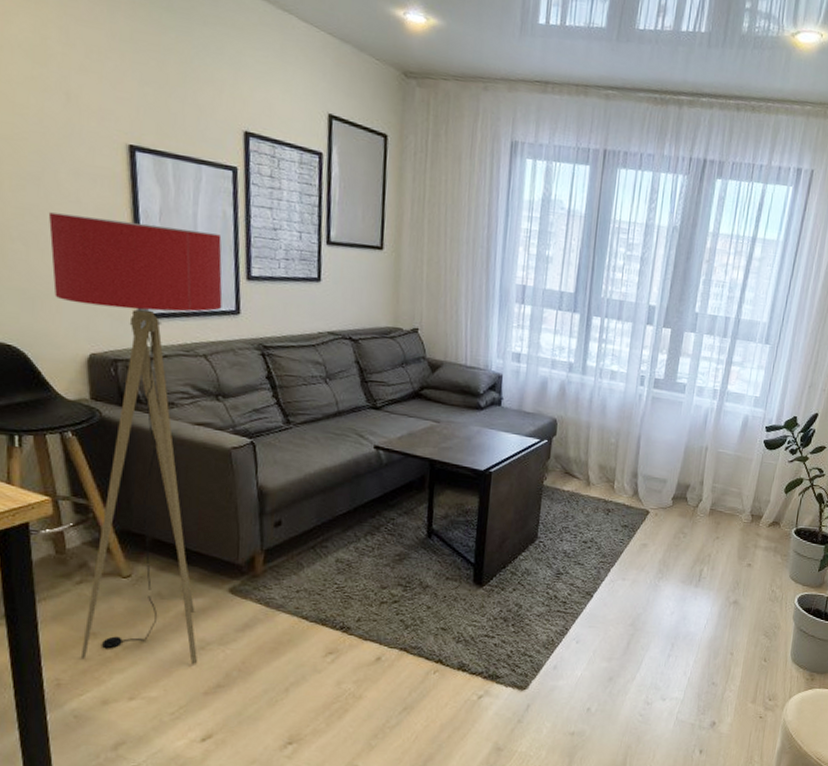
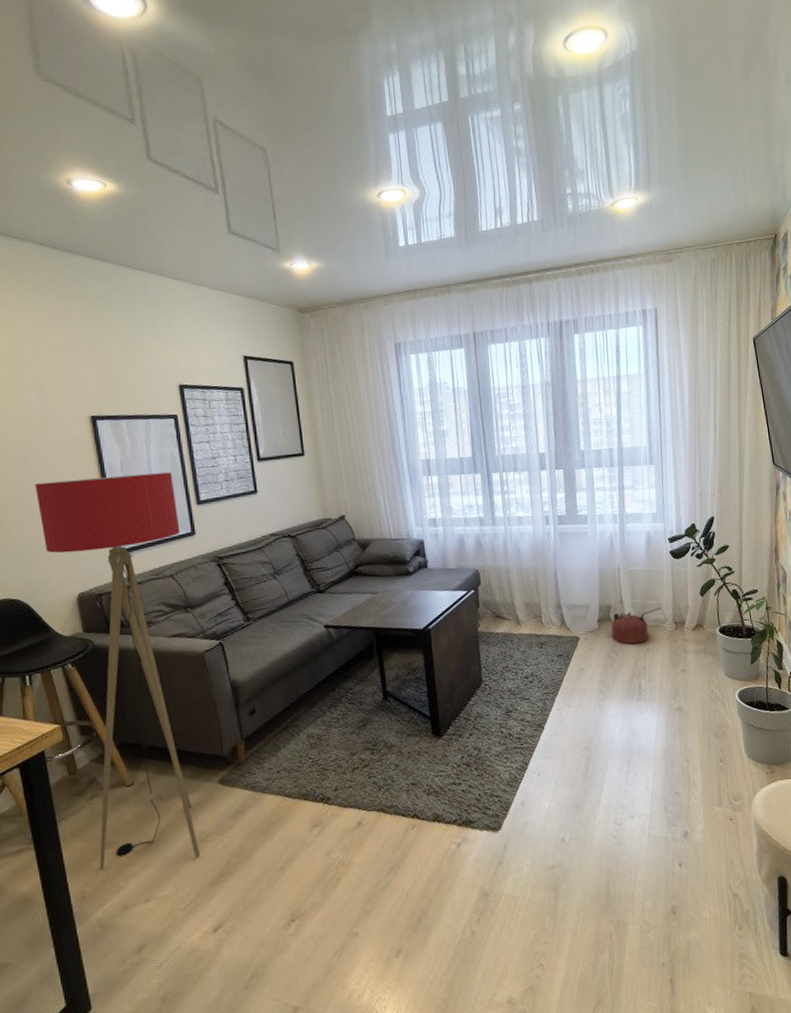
fuel can: none [684,494,742,530] -> present [611,607,662,645]

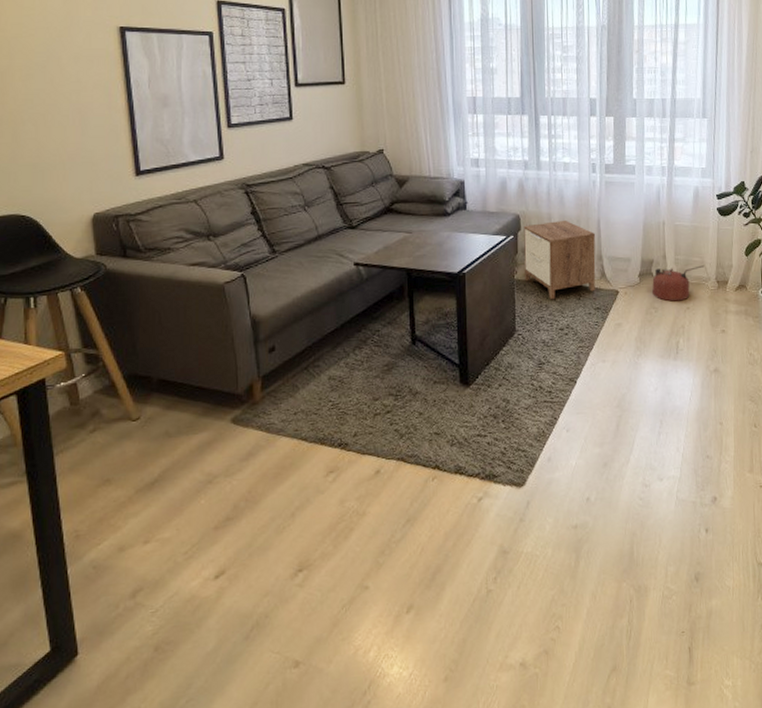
floor lamp: present [34,472,201,869] -> none [53,91,207,507]
nightstand: none [483,572,557,650] -> present [524,221,596,300]

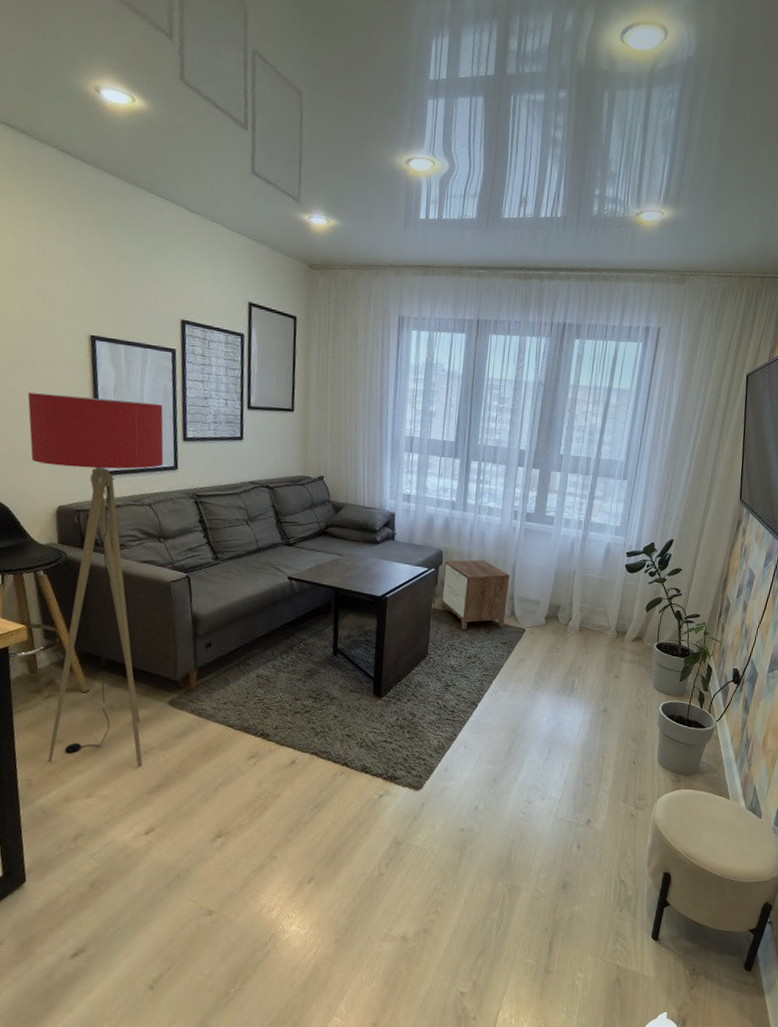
floor lamp: none [53,91,207,507] -> present [27,392,164,768]
fuel can: present [652,265,705,302] -> none [556,613,607,645]

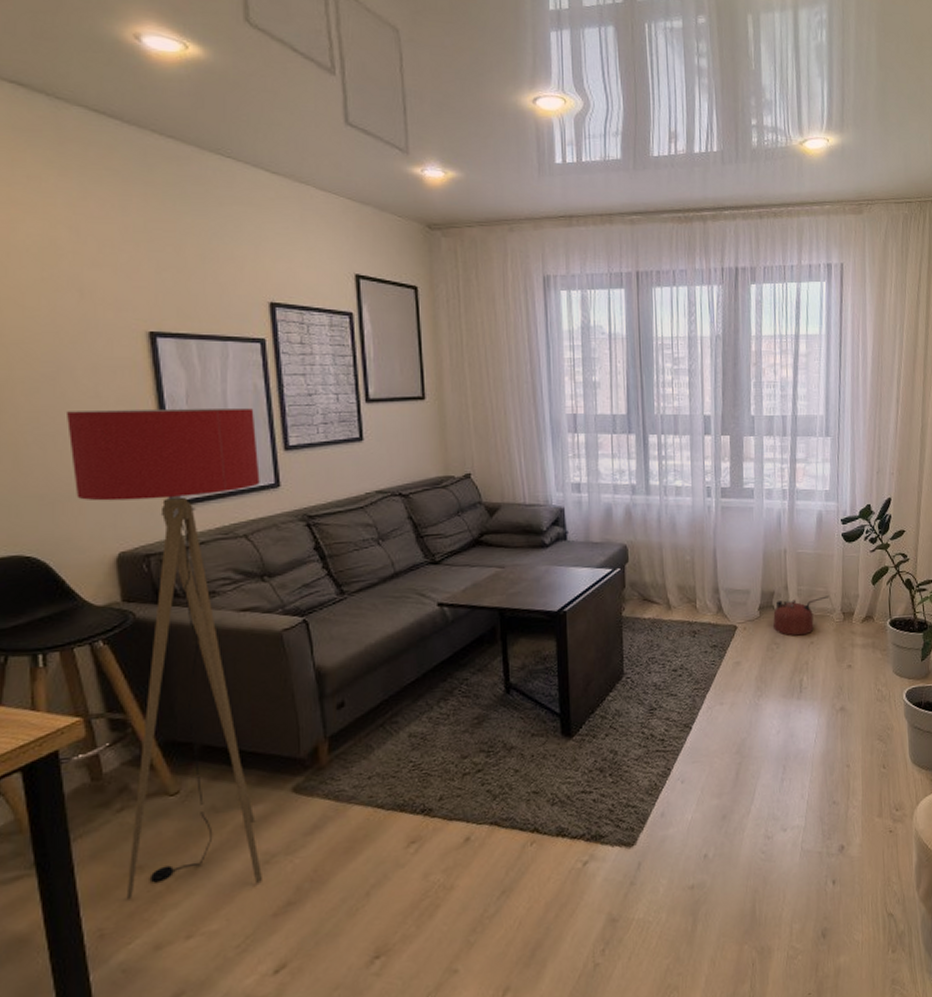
nightstand: present [441,560,511,631] -> none [632,550,712,639]
fuel can: none [556,613,607,645] -> present [773,596,829,636]

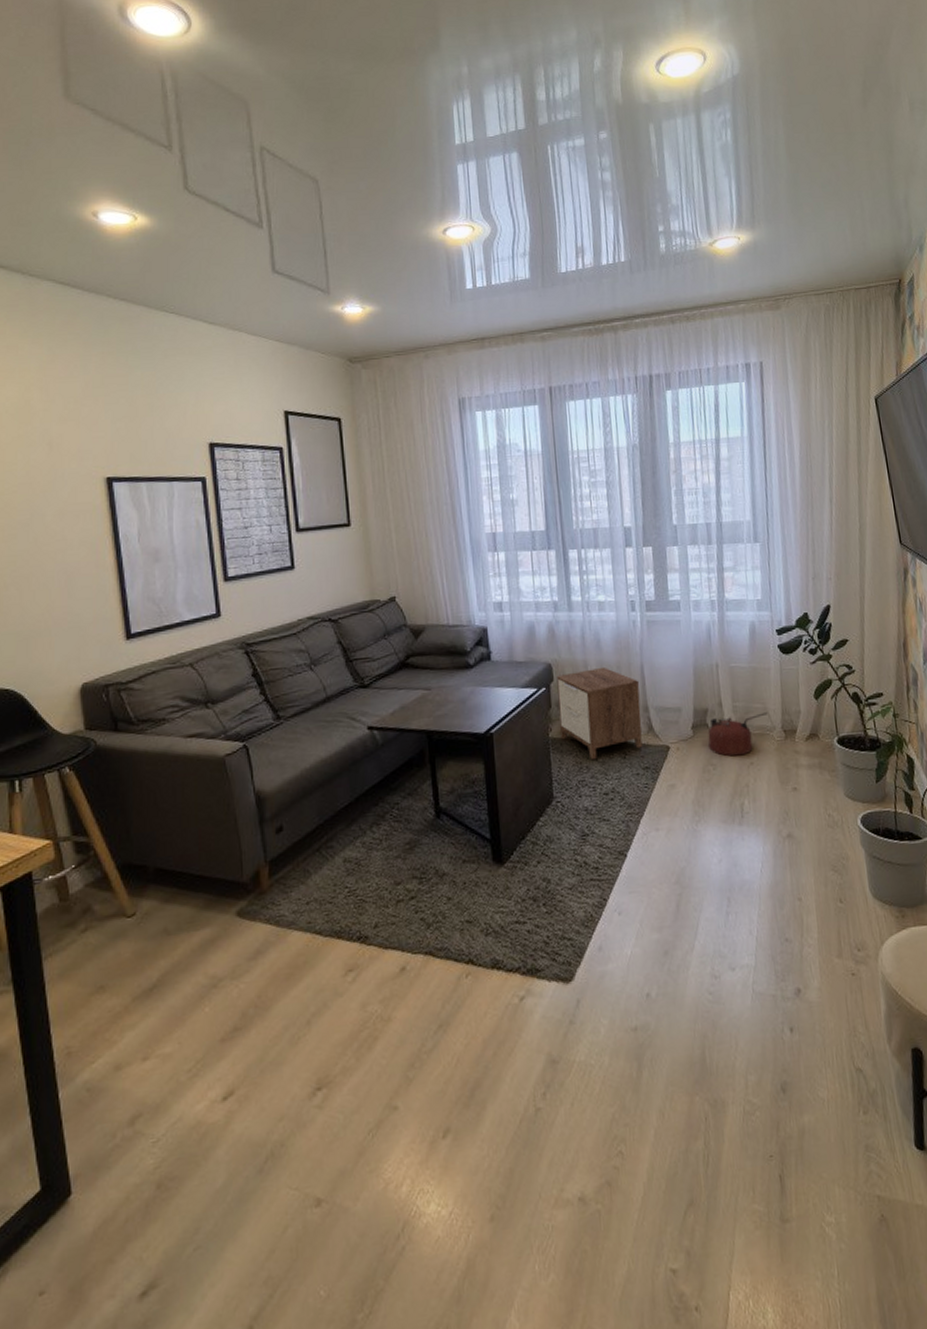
floor lamp: present [65,408,264,899] -> none [37,543,212,1018]
nightstand: none [632,550,712,639] -> present [556,668,643,761]

